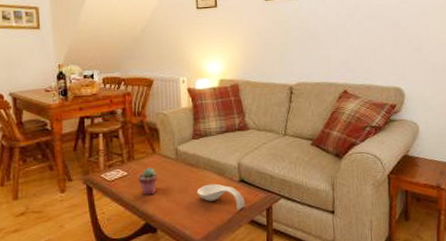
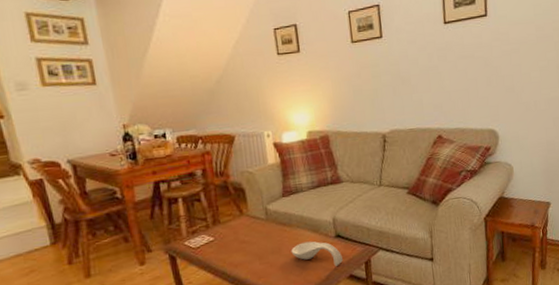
potted succulent: present [138,167,158,196] -> none [226,230,248,260]

